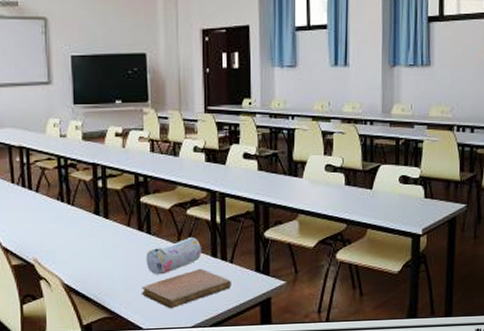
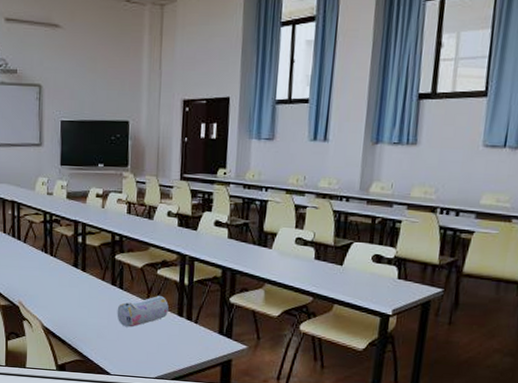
notebook: present [142,268,231,309] -> none [112,325,195,360]

